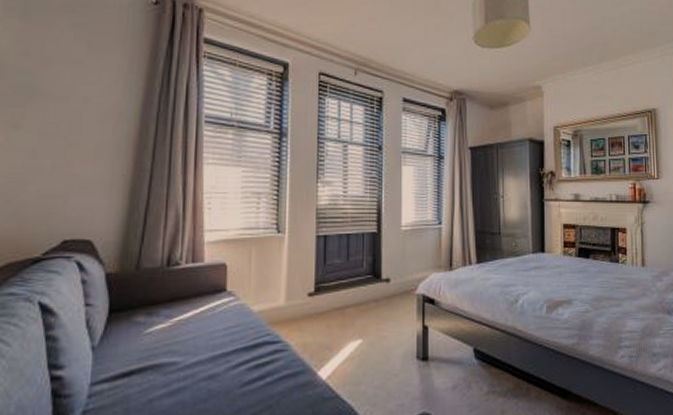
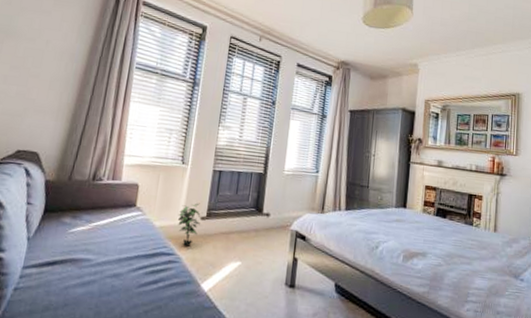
potted plant: none [279,277,308,330] -> present [177,203,201,246]

